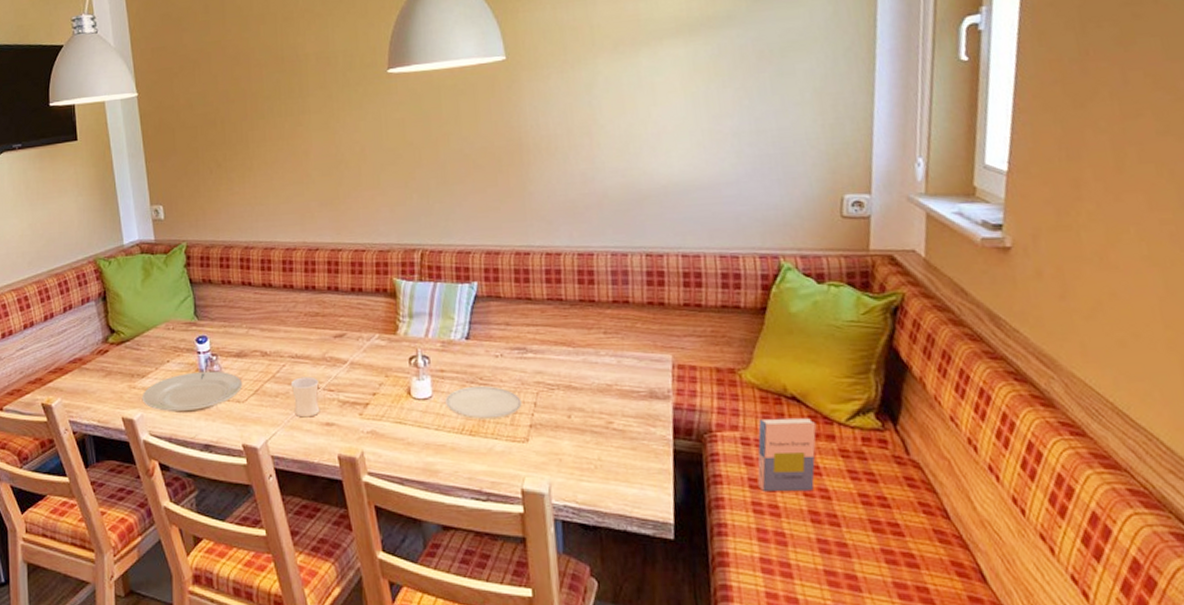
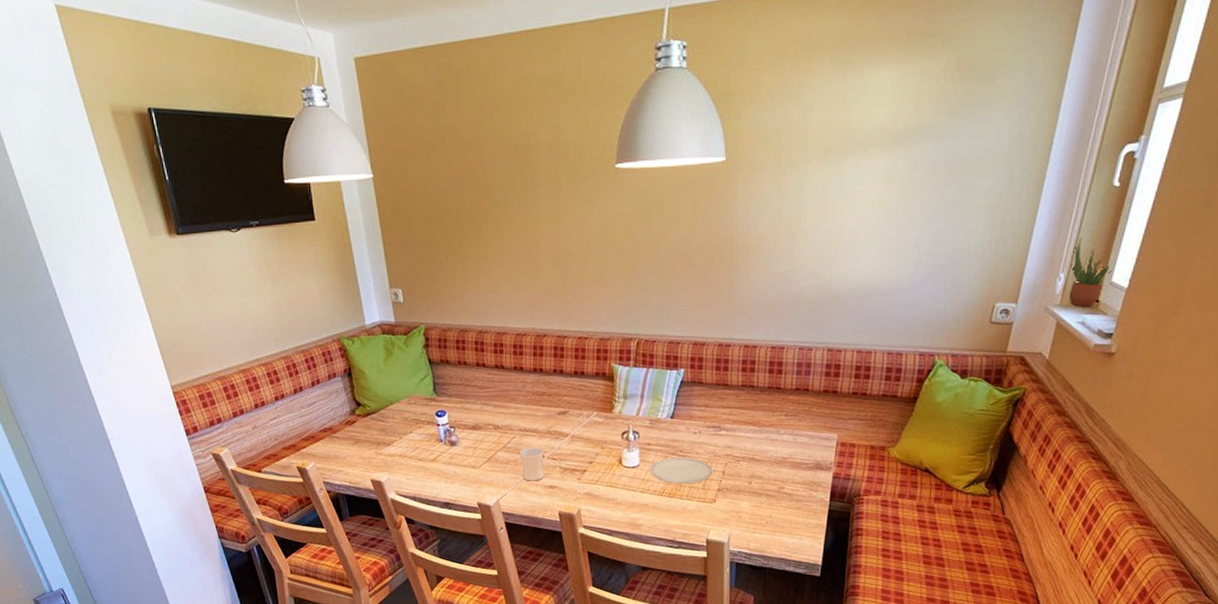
plate: present [141,371,243,413] -> none [388,441,478,477]
book: present [757,418,817,492] -> none [889,486,940,541]
potted plant: none [928,116,982,195] -> present [1070,236,1111,307]

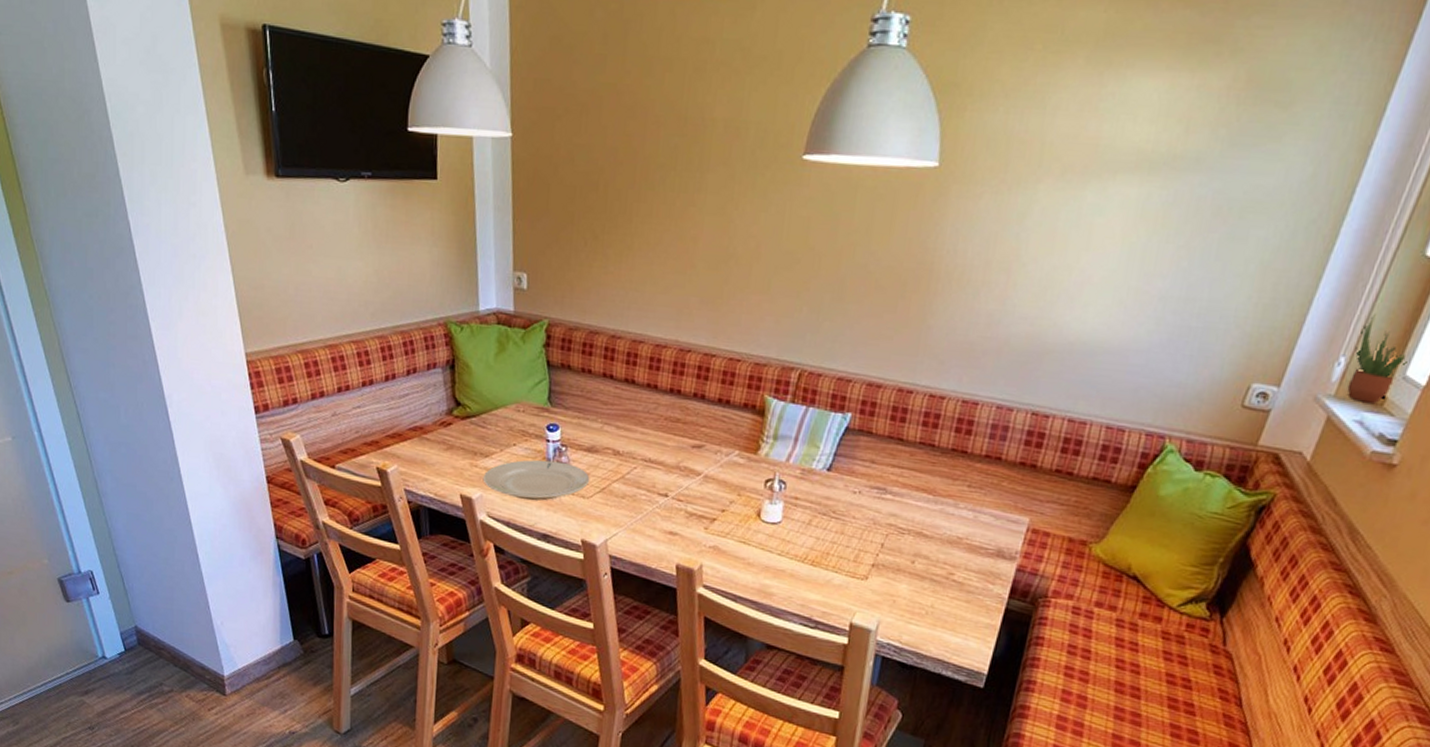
plate: none [388,441,478,477] -> present [482,459,590,501]
mug: present [519,447,545,481] -> none [639,482,669,524]
plate: present [650,457,713,485] -> none [793,518,870,554]

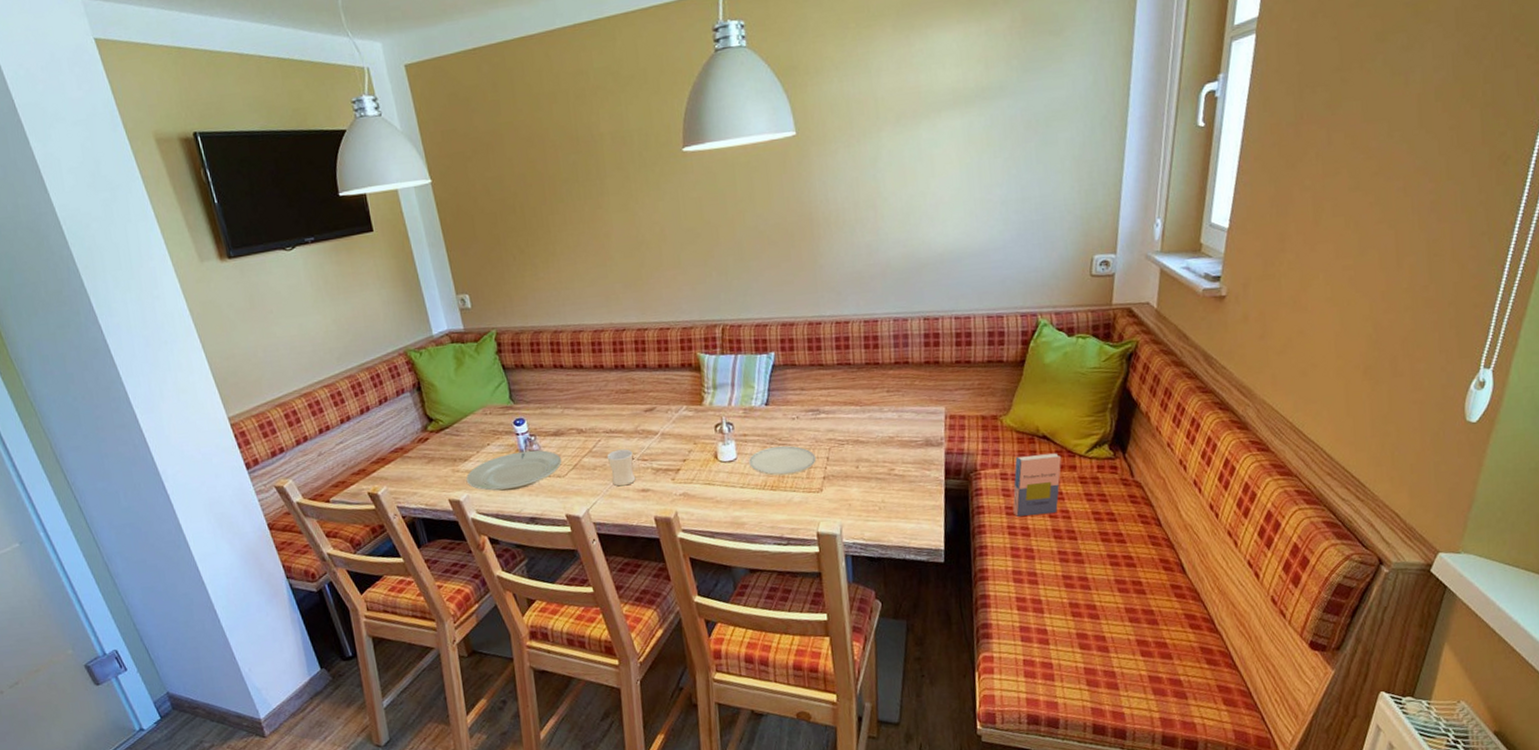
mug: none [639,482,669,524] -> present [607,448,636,487]
plate: none [793,518,870,554] -> present [749,445,816,476]
book: none [1076,592,1149,665] -> present [1013,453,1062,517]
potted plant: present [1348,314,1407,403] -> none [1166,180,1209,252]

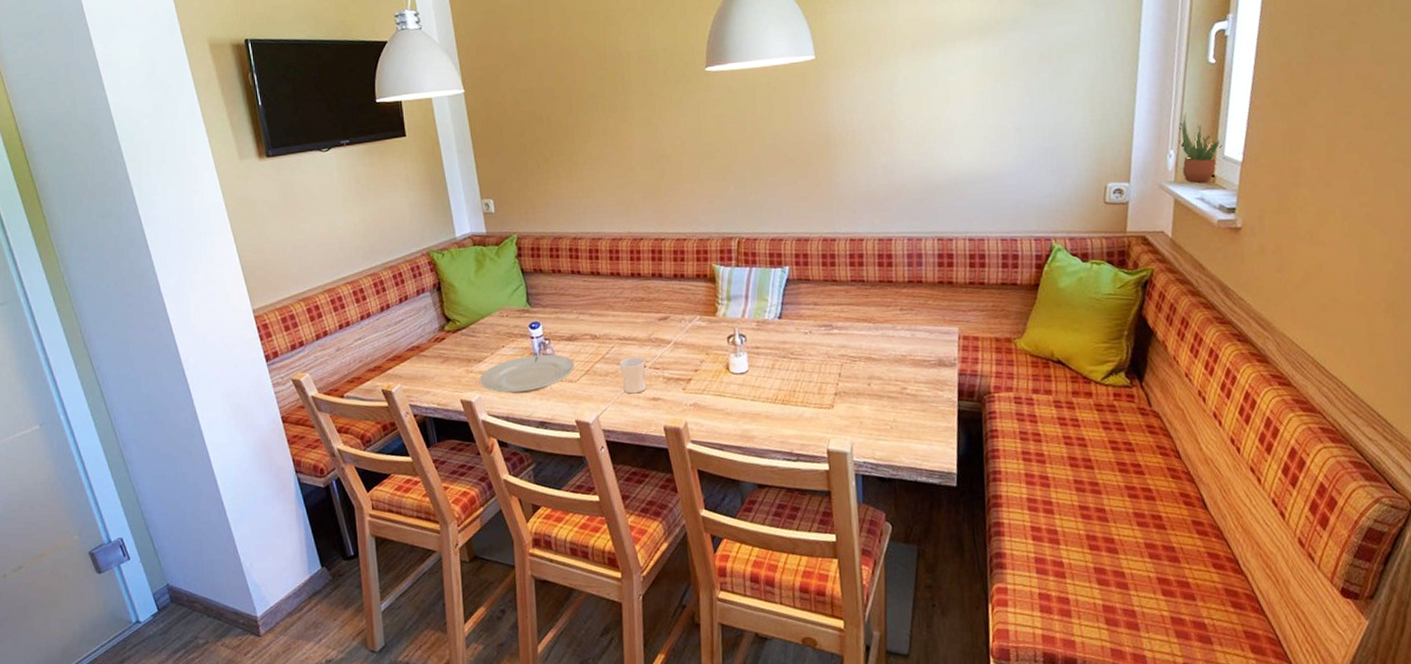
plate: present [749,445,816,476] -> none [760,359,828,390]
book: present [1013,453,1062,517] -> none [1027,379,1077,442]
potted plant: none [1166,180,1209,252] -> present [1179,113,1222,183]

